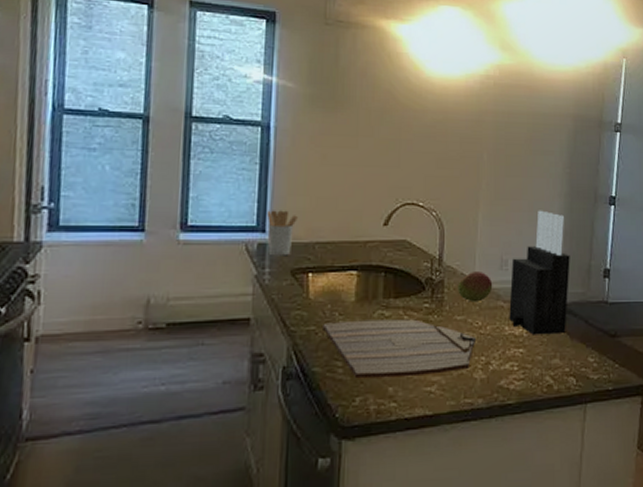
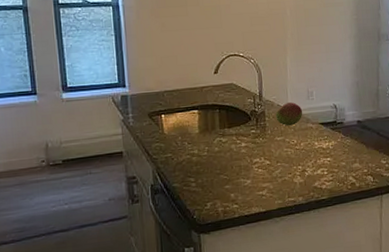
utensil holder: present [266,210,297,256] -> none [124,69,148,104]
cutting board: present [323,319,475,379] -> none [177,142,293,190]
knife block: present [509,210,570,335] -> none [316,50,363,147]

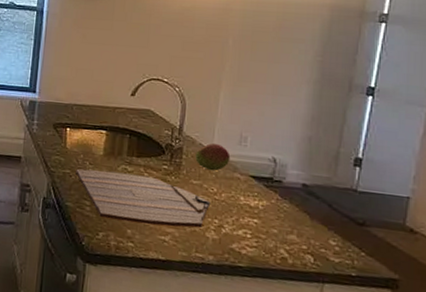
cutting board: none [177,142,293,190] -> present [76,169,210,228]

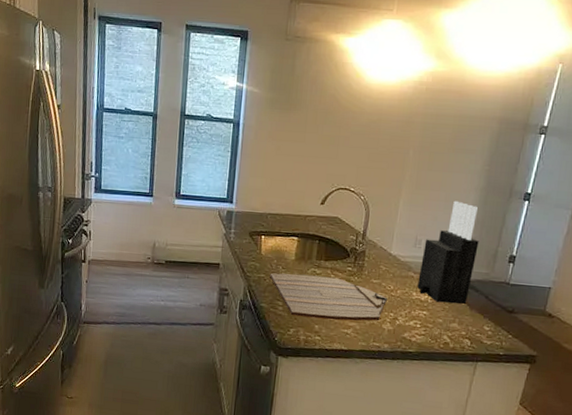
fruit: present [195,143,231,171] -> none [376,246,407,271]
knife block: none [245,94,316,214] -> present [417,200,479,305]

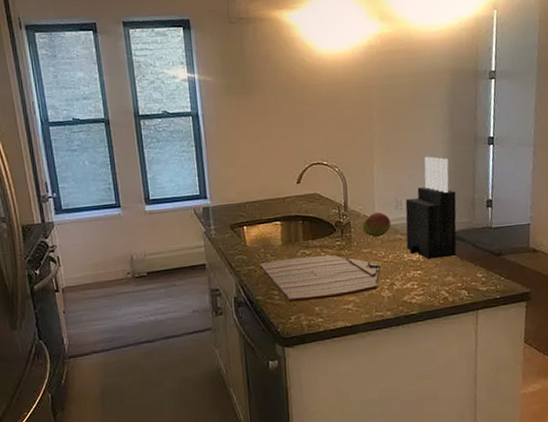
fruit: none [376,246,407,271] -> present [362,211,391,238]

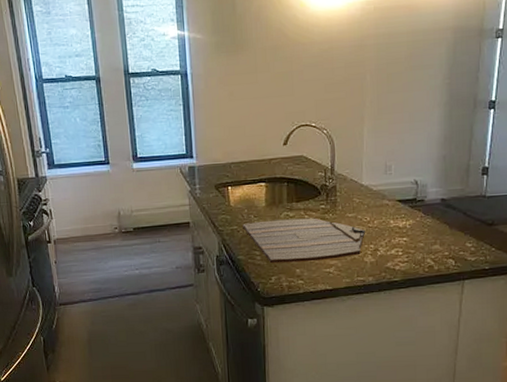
fruit: present [362,211,391,238] -> none [348,176,379,202]
knife block: present [405,156,457,259] -> none [393,120,450,227]

